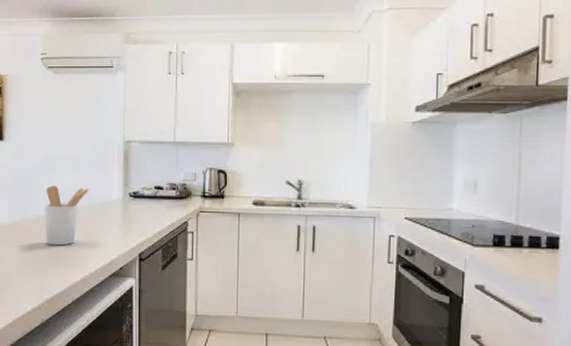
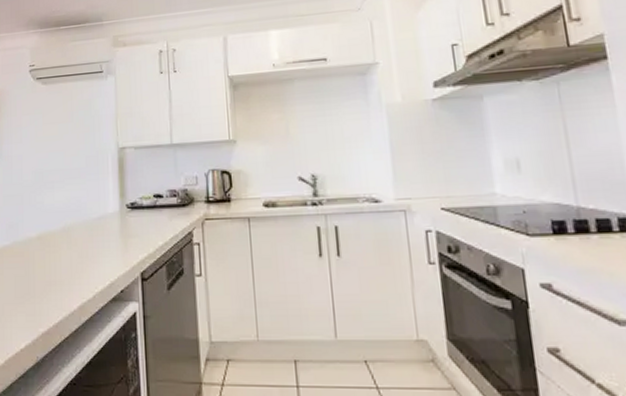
utensil holder: present [45,186,90,246] -> none [37,202,84,270]

